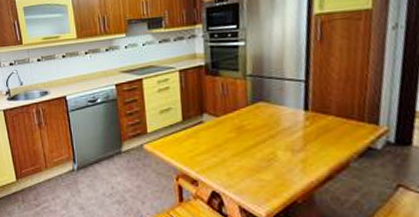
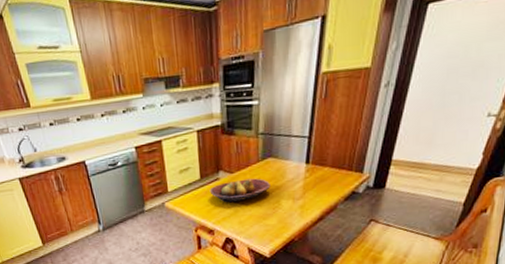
fruit bowl: none [192,124,263,150] -> present [209,178,270,203]

